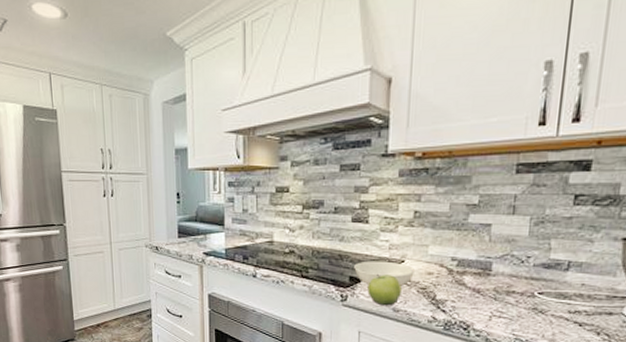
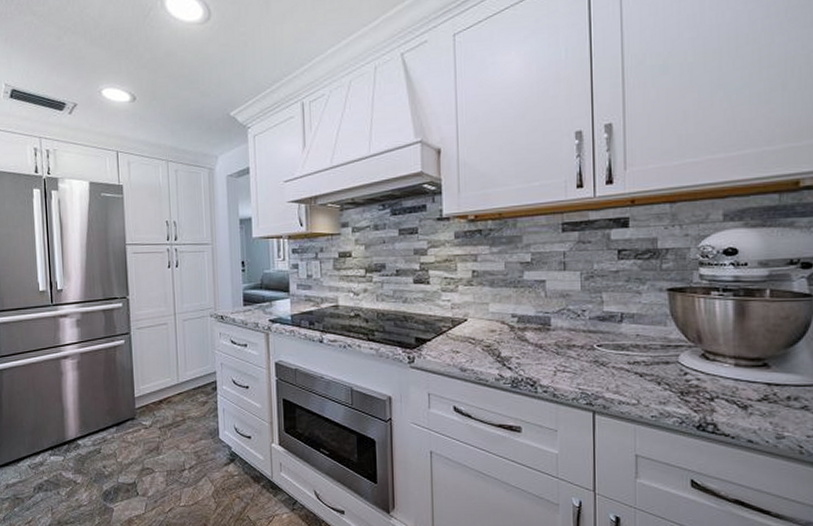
bowl: present [354,261,414,286] -> none [419,320,477,346]
fruit: present [367,273,401,306] -> none [434,333,467,366]

